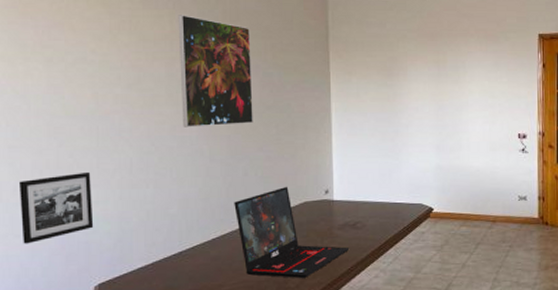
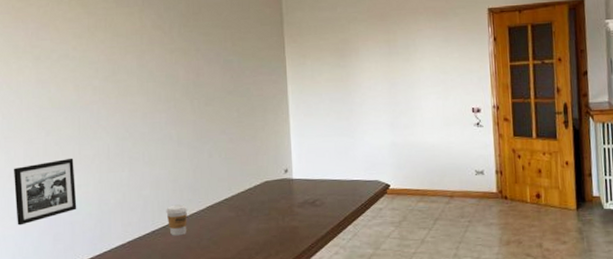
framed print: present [178,15,253,127] -> none [147,10,216,114]
coffee cup: none [195,224,220,258] -> present [166,204,188,236]
laptop: present [234,186,350,279] -> none [201,166,310,256]

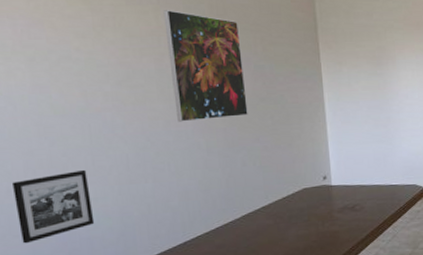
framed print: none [147,10,216,114] -> present [163,10,248,122]
coffee cup: present [166,204,188,236] -> none [198,214,222,246]

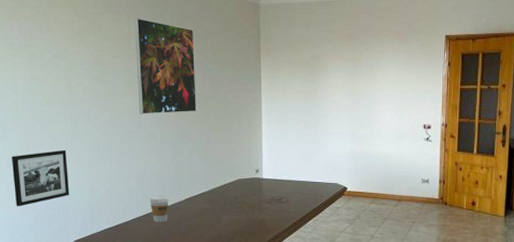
coffee cup: none [198,214,222,246] -> present [150,195,169,222]

